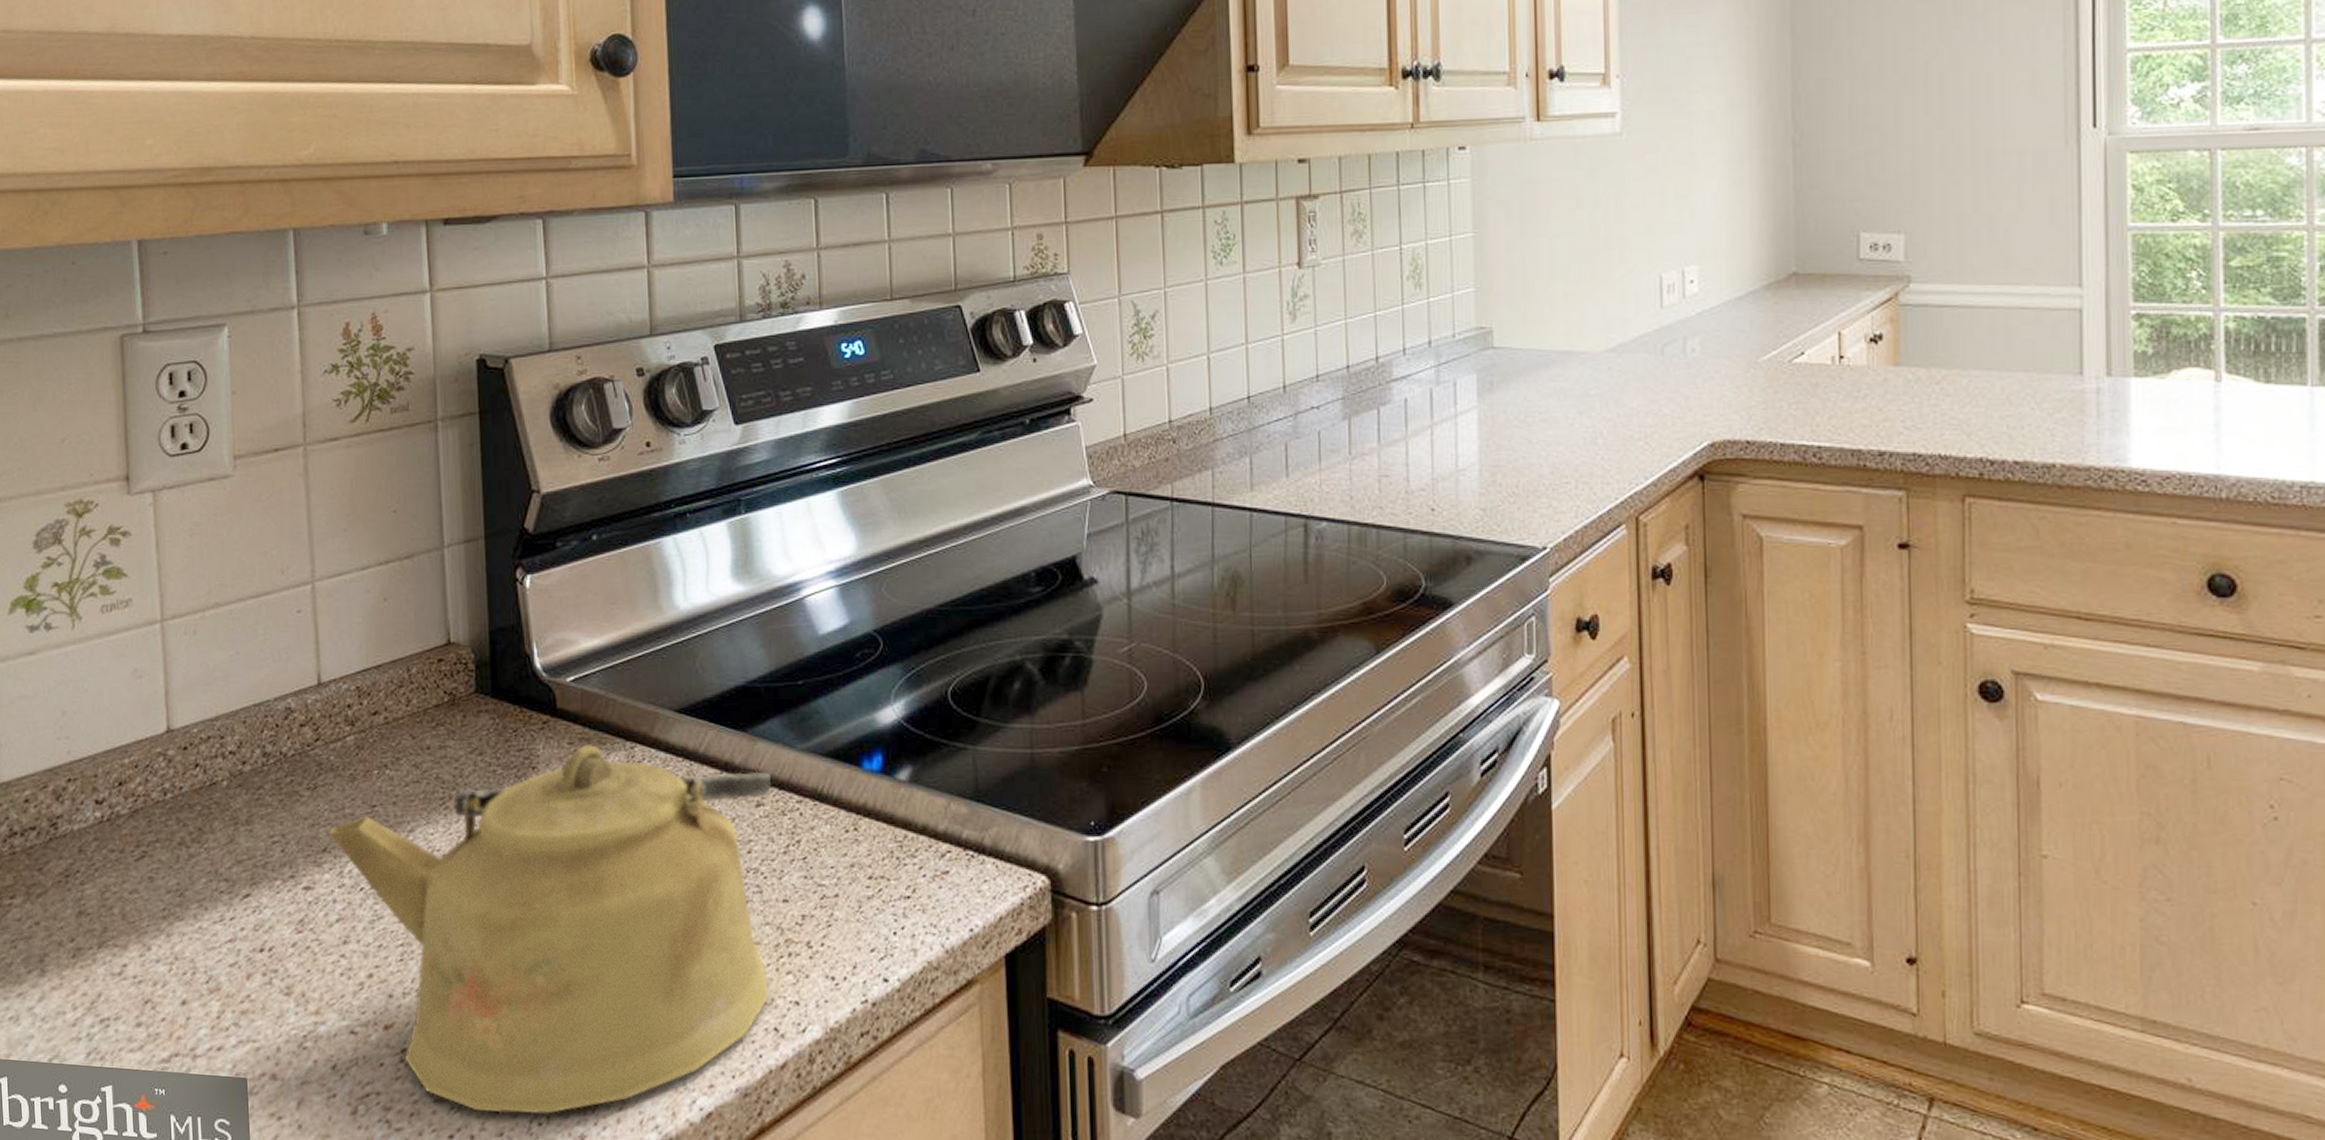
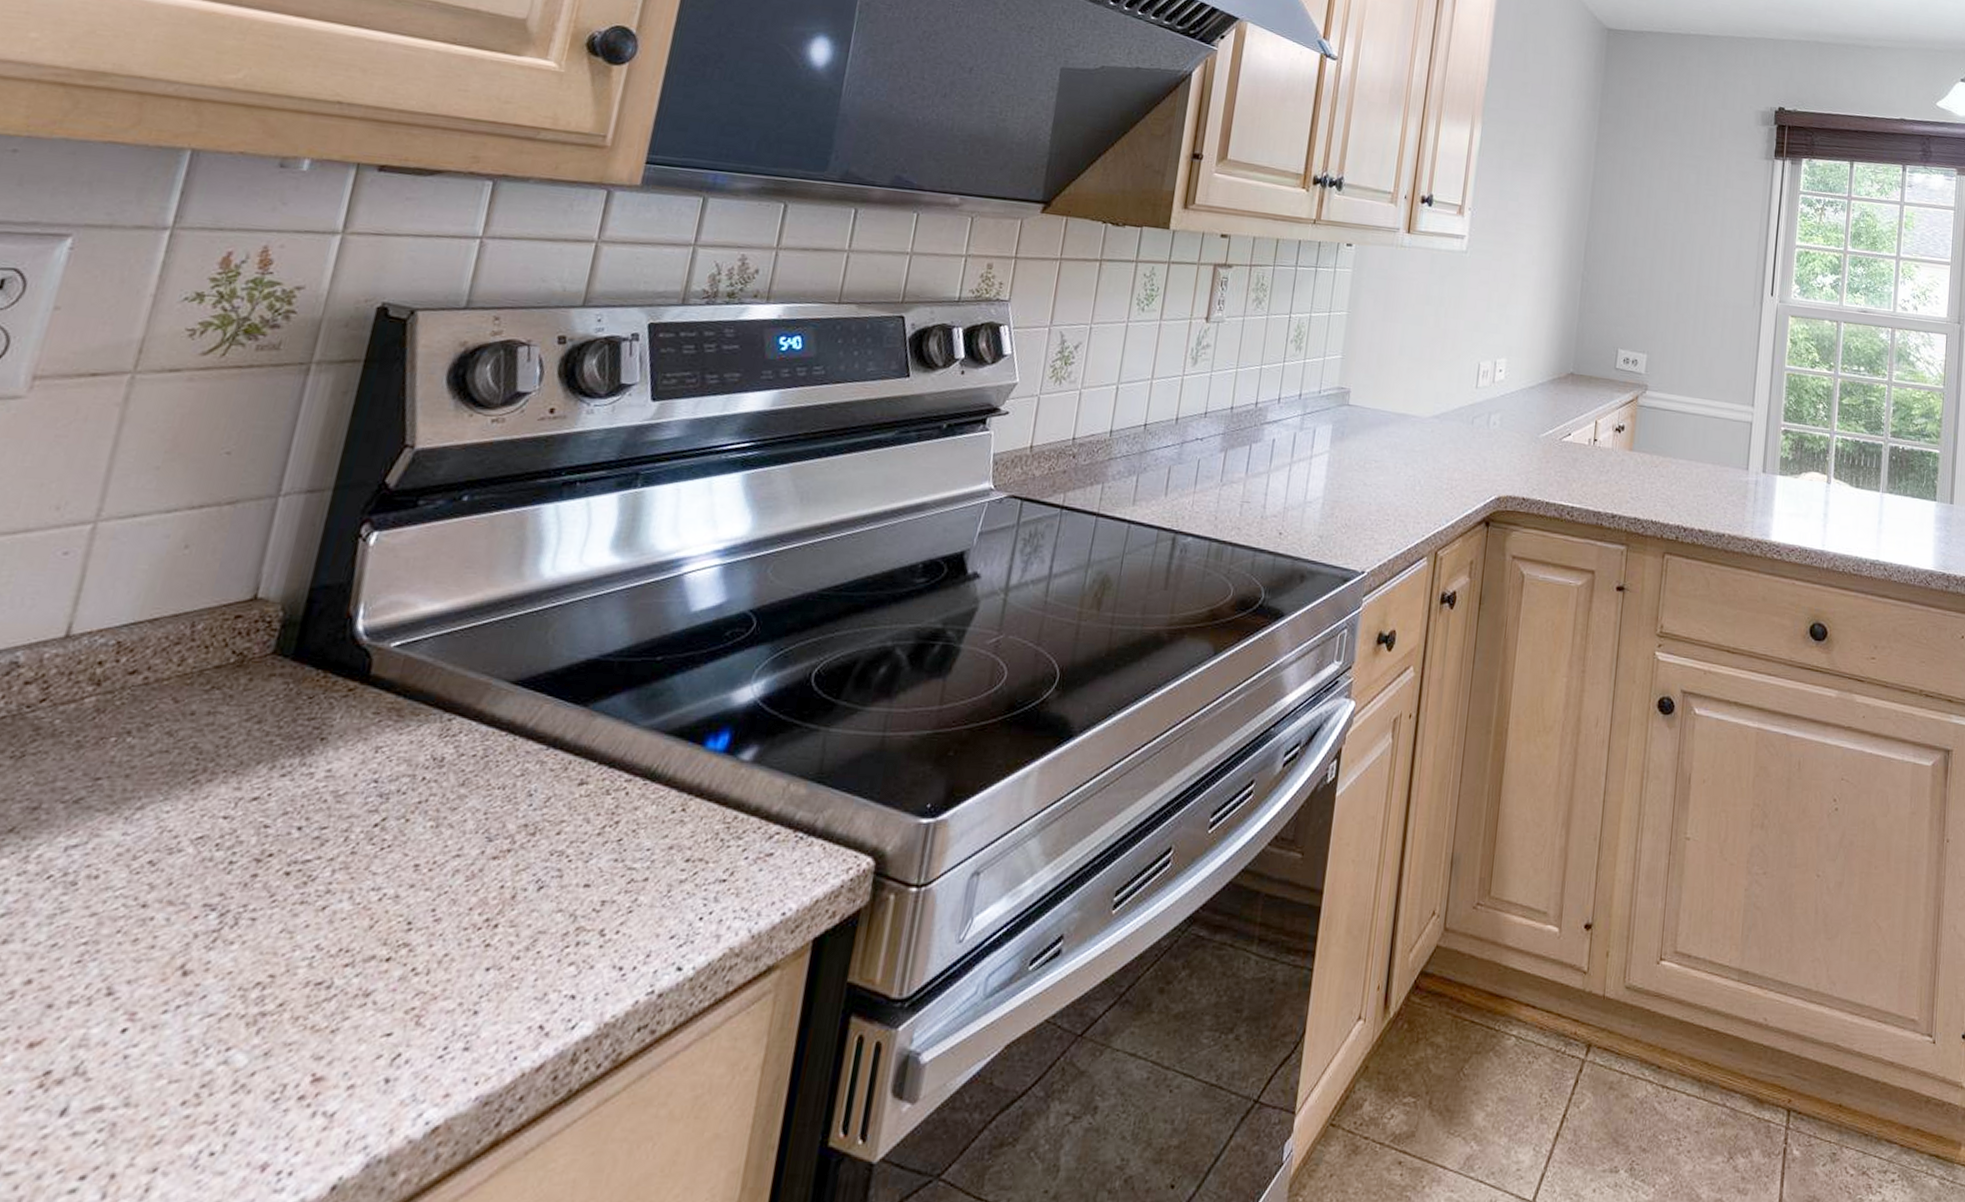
kettle: present [328,744,771,1115] -> none [24,715,603,1144]

